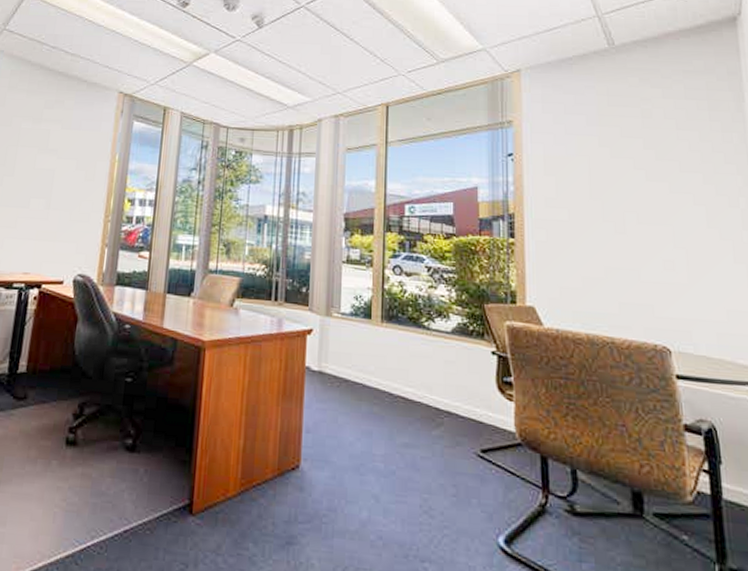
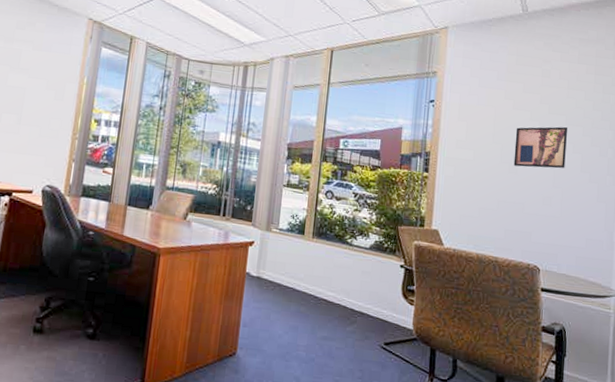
wall art: none [617,174,686,226] -> present [513,126,567,169]

